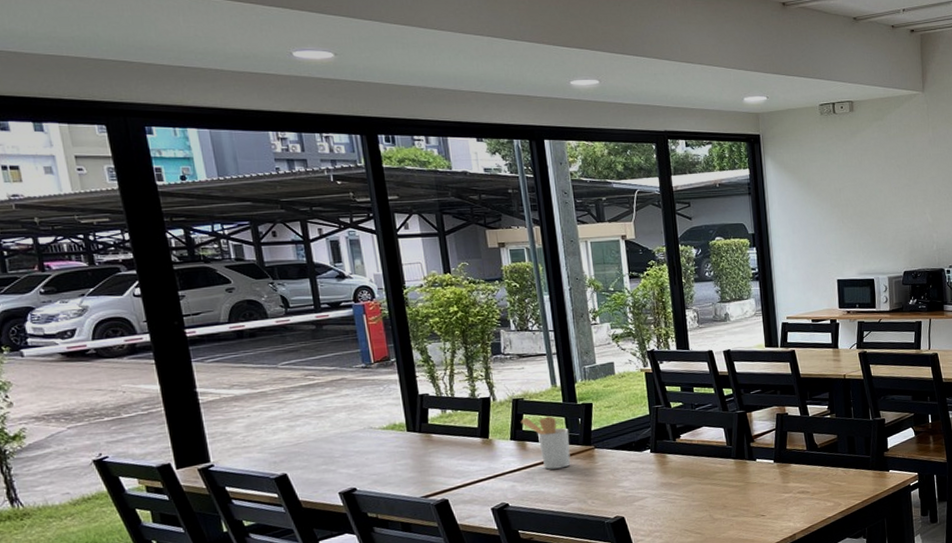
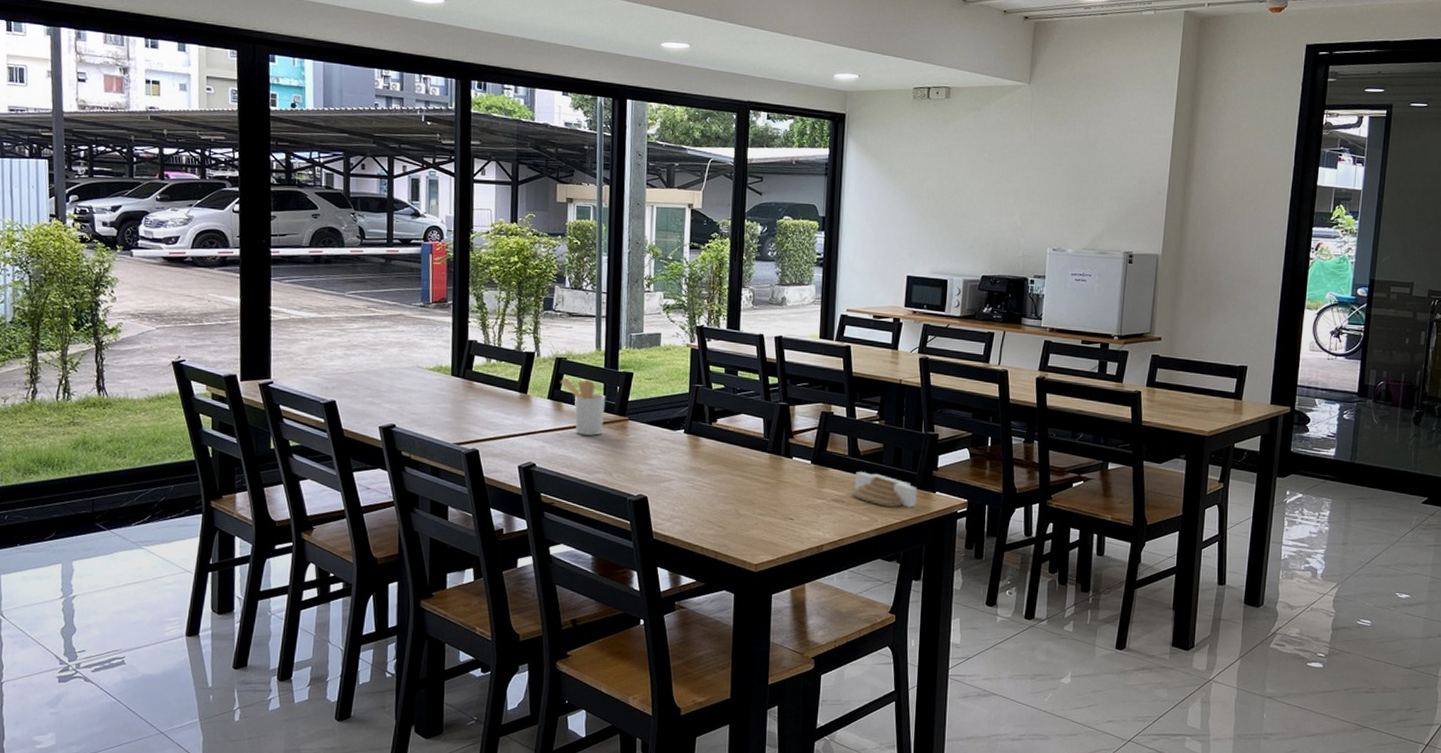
architectural model: none [815,462,873,491] -> present [852,471,917,508]

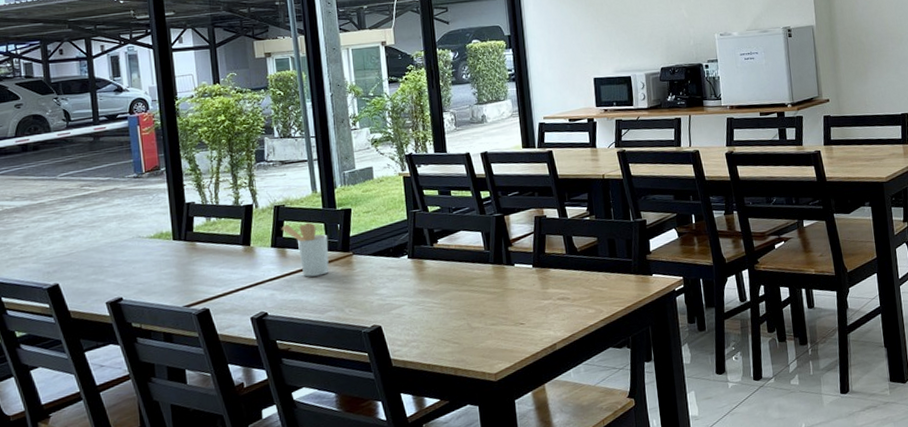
architectural model: present [852,471,917,508] -> none [575,266,636,297]

